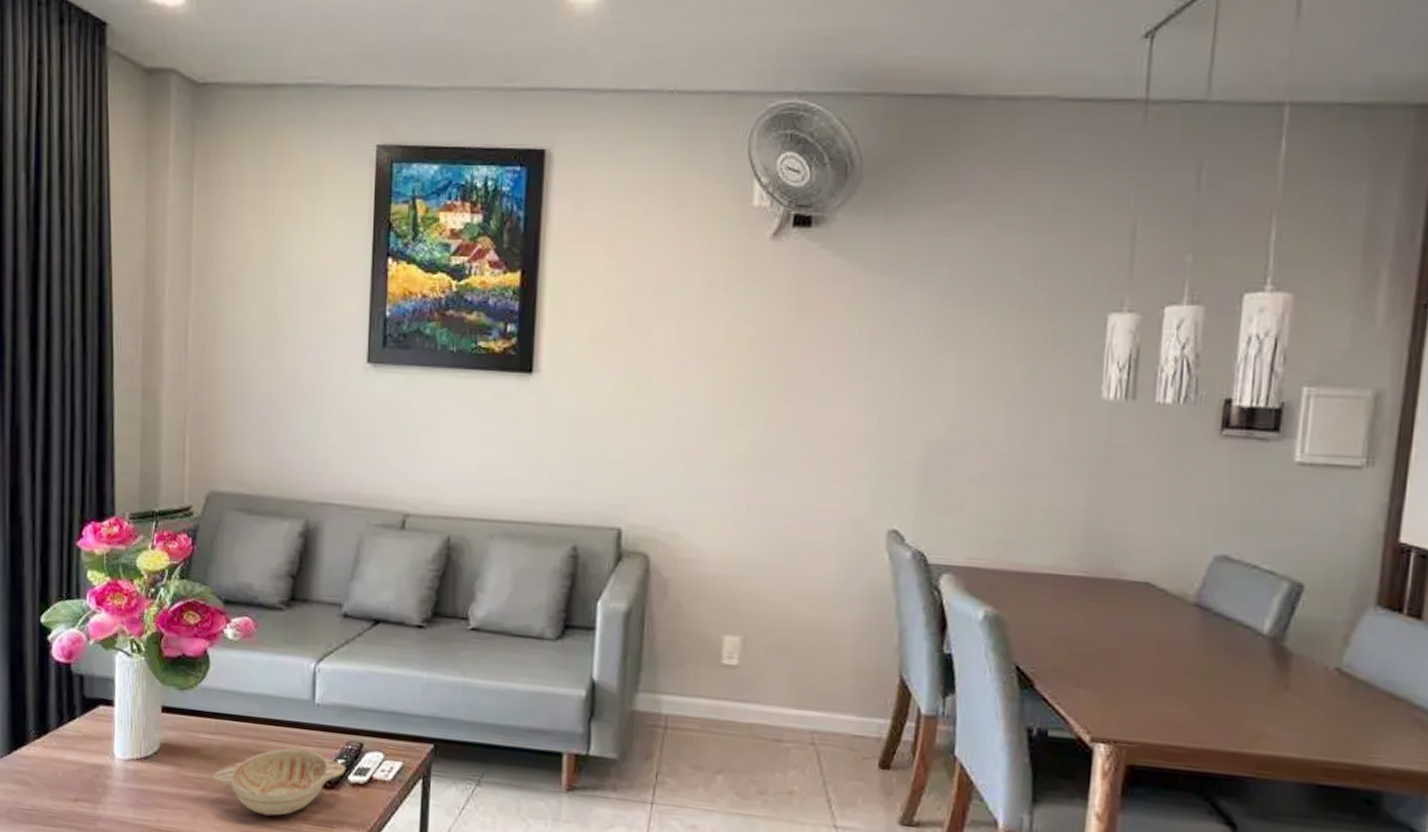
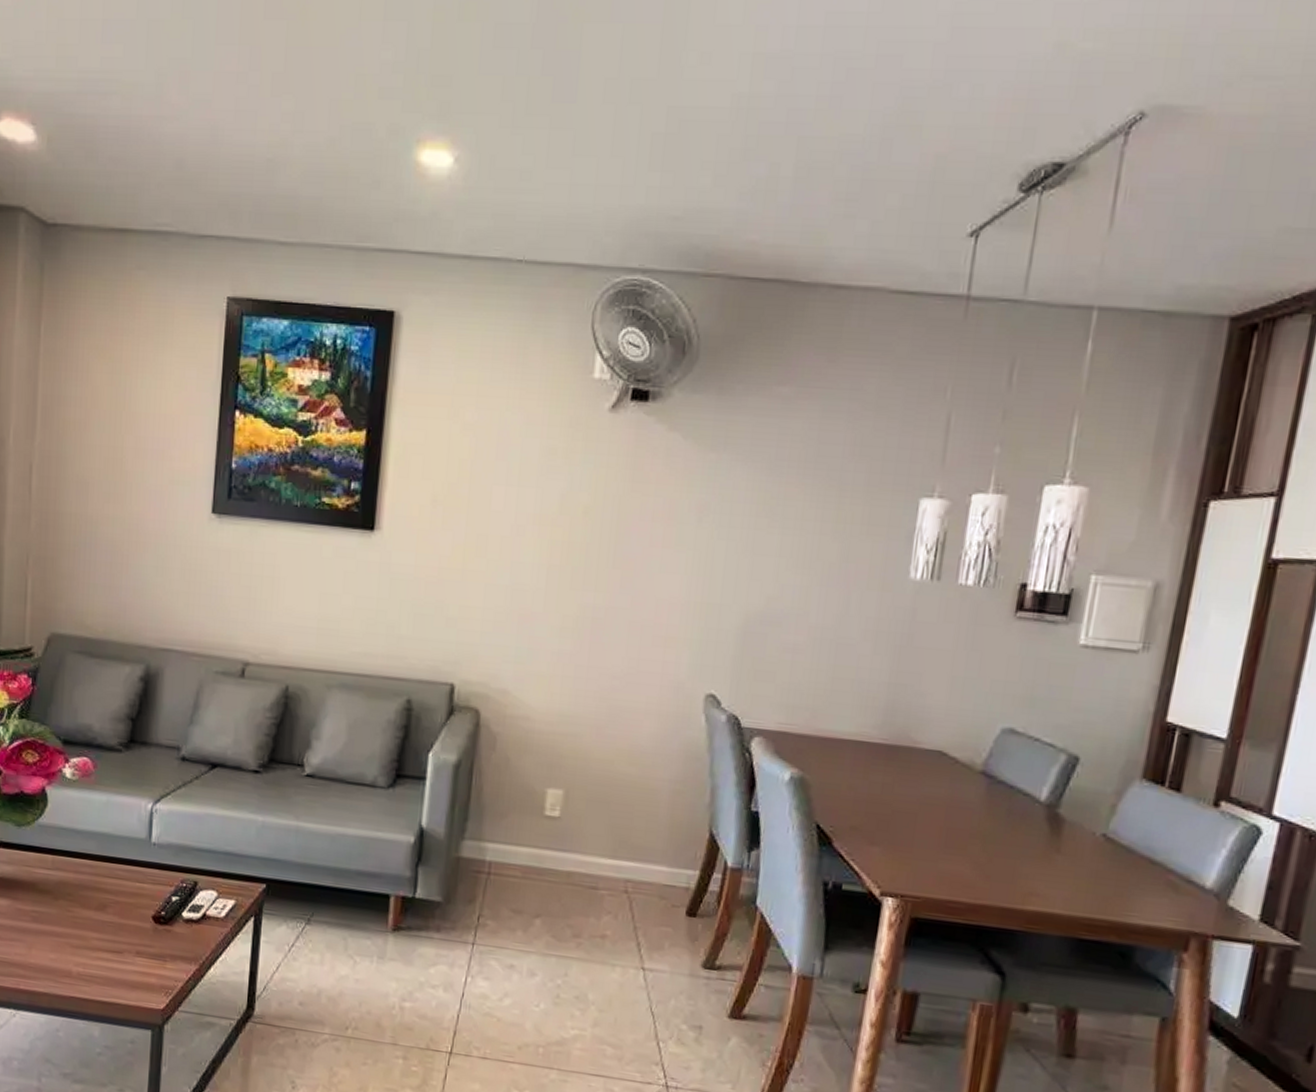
decorative bowl: present [212,748,346,816] -> none [48,884,180,949]

